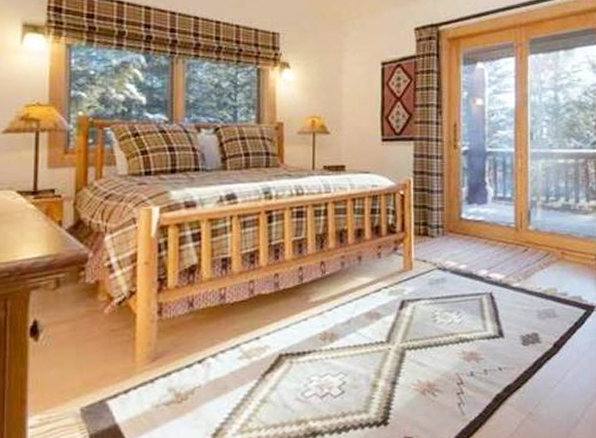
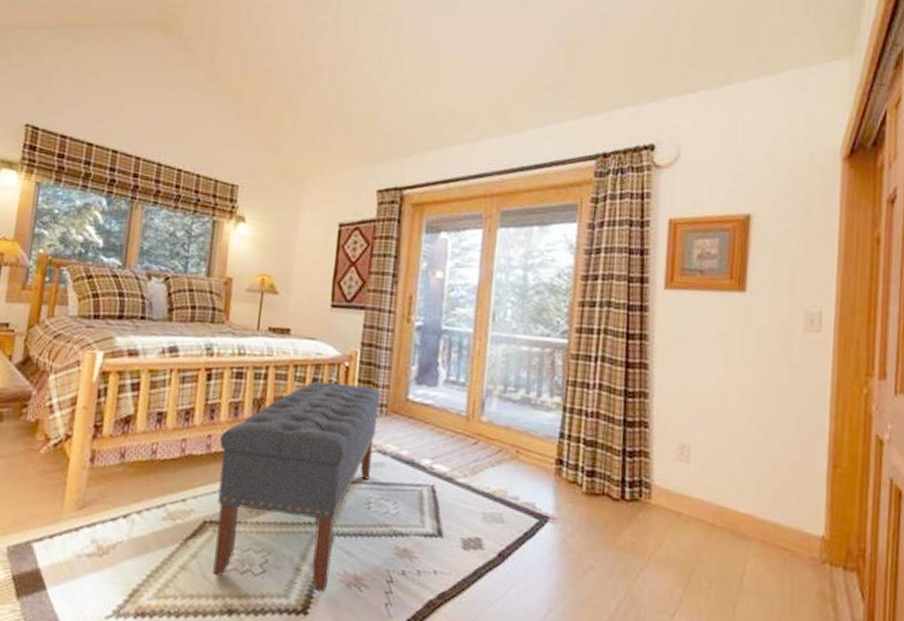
bench: none [287,211,436,403] -> present [213,381,381,593]

